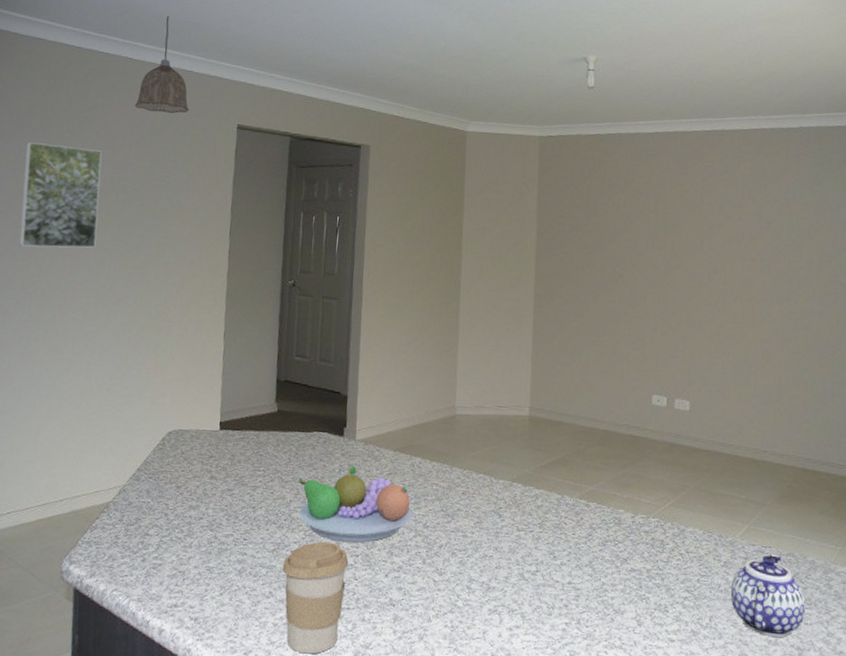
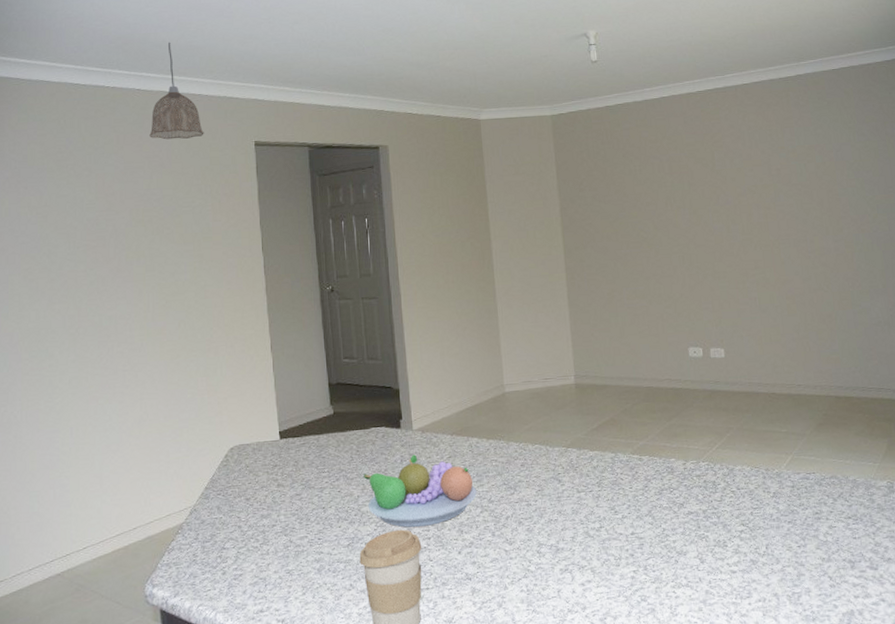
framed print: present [19,141,102,248] -> none [46,184,131,289]
teapot: present [731,553,805,638] -> none [782,478,853,555]

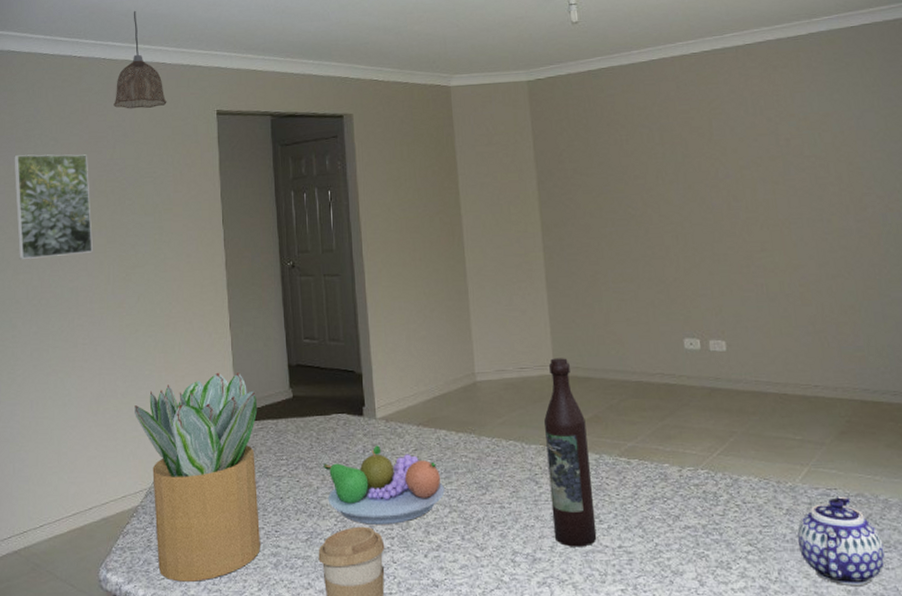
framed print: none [46,184,131,289] -> present [14,154,93,259]
potted plant: none [177,392,304,592] -> present [135,372,260,582]
wine bottle: none [566,368,613,536] -> present [544,358,597,547]
teapot: none [782,478,853,555] -> present [797,496,885,587]

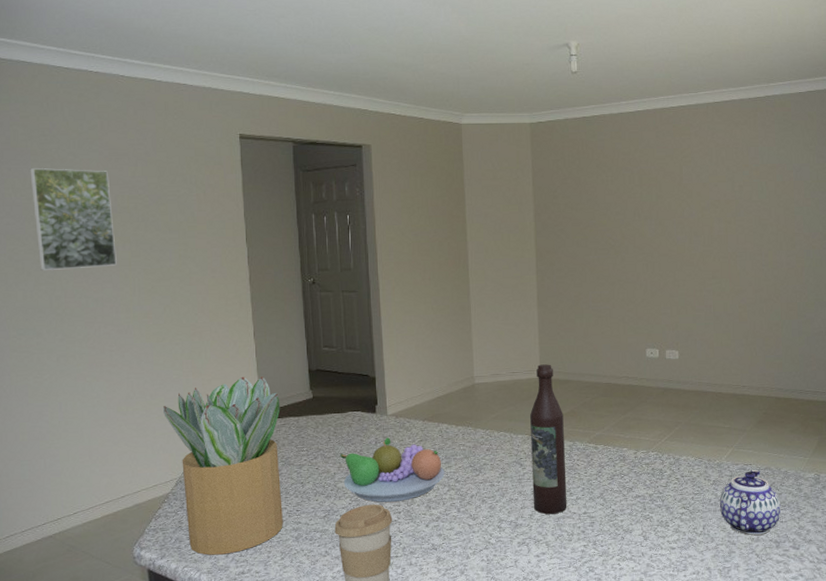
pendant lamp: present [114,10,167,109] -> none [134,28,189,128]

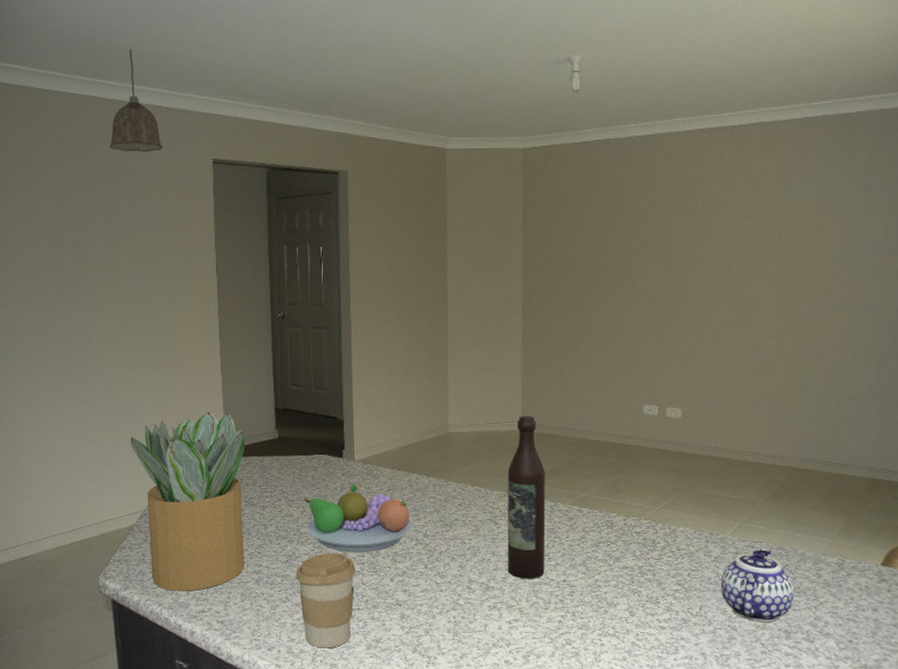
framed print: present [30,167,117,270] -> none [10,191,89,295]
pendant lamp: none [134,28,189,128] -> present [109,48,163,152]

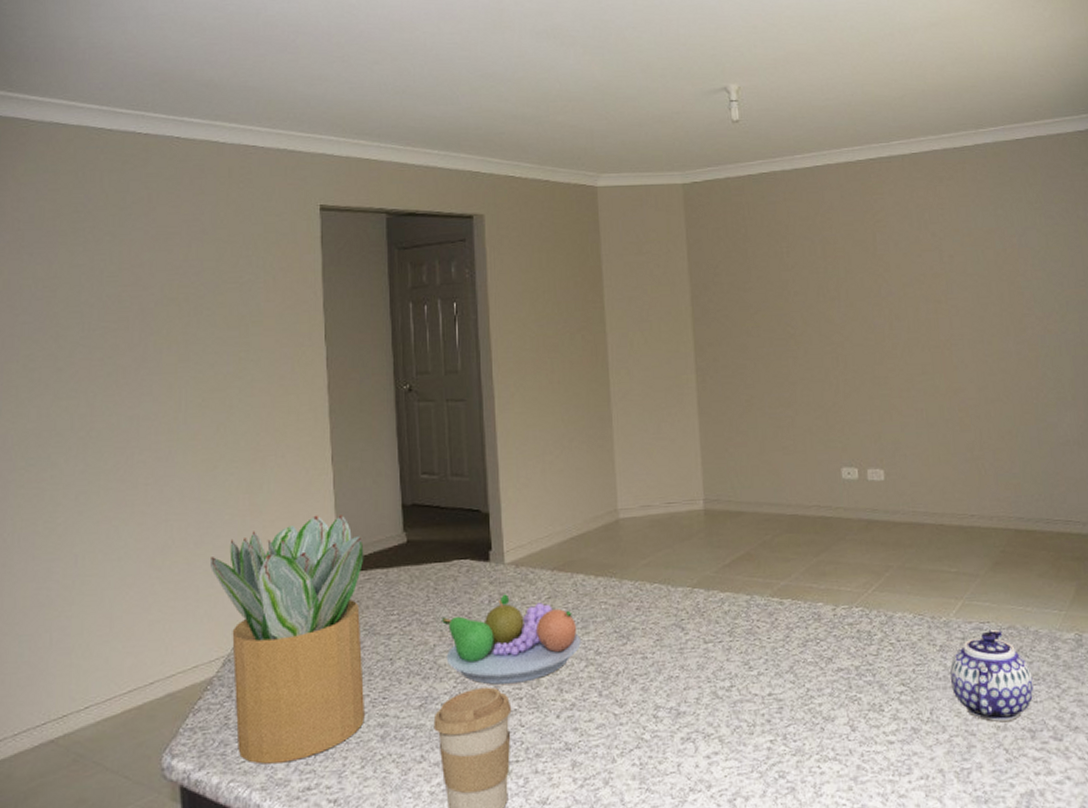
pendant lamp: present [109,48,163,152] -> none [189,81,258,200]
wine bottle: present [507,416,545,579] -> none [692,491,746,698]

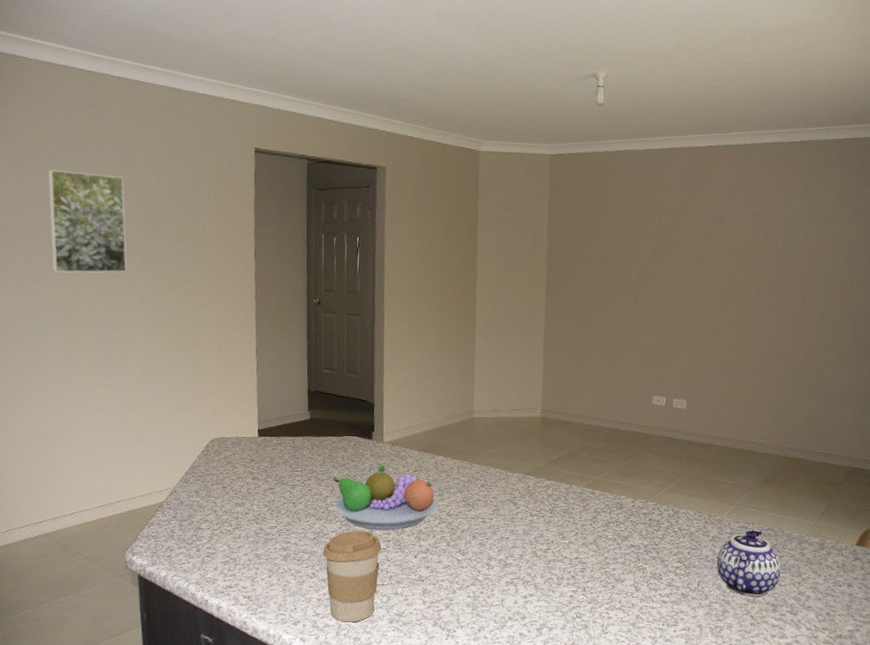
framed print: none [56,251,159,381] -> present [48,169,127,273]
potted plant: present [211,515,364,764] -> none [163,392,278,567]

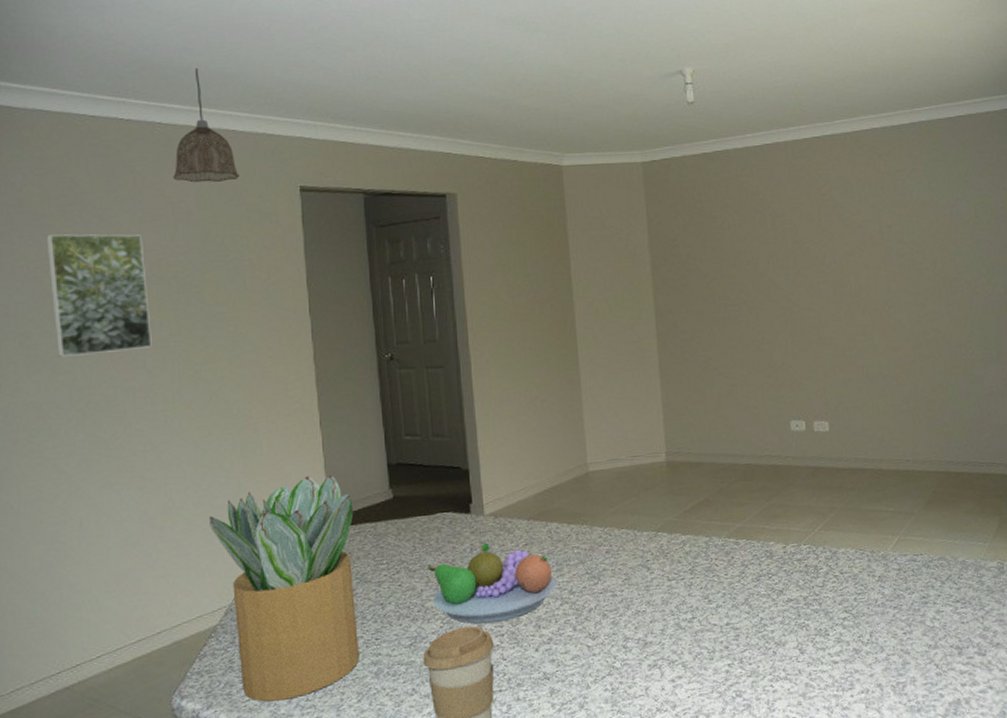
pendant lamp: none [152,36,206,138] -> present [173,67,239,183]
potted plant: none [163,392,278,567] -> present [209,475,359,702]
teapot: present [717,529,781,597] -> none [887,560,961,642]

